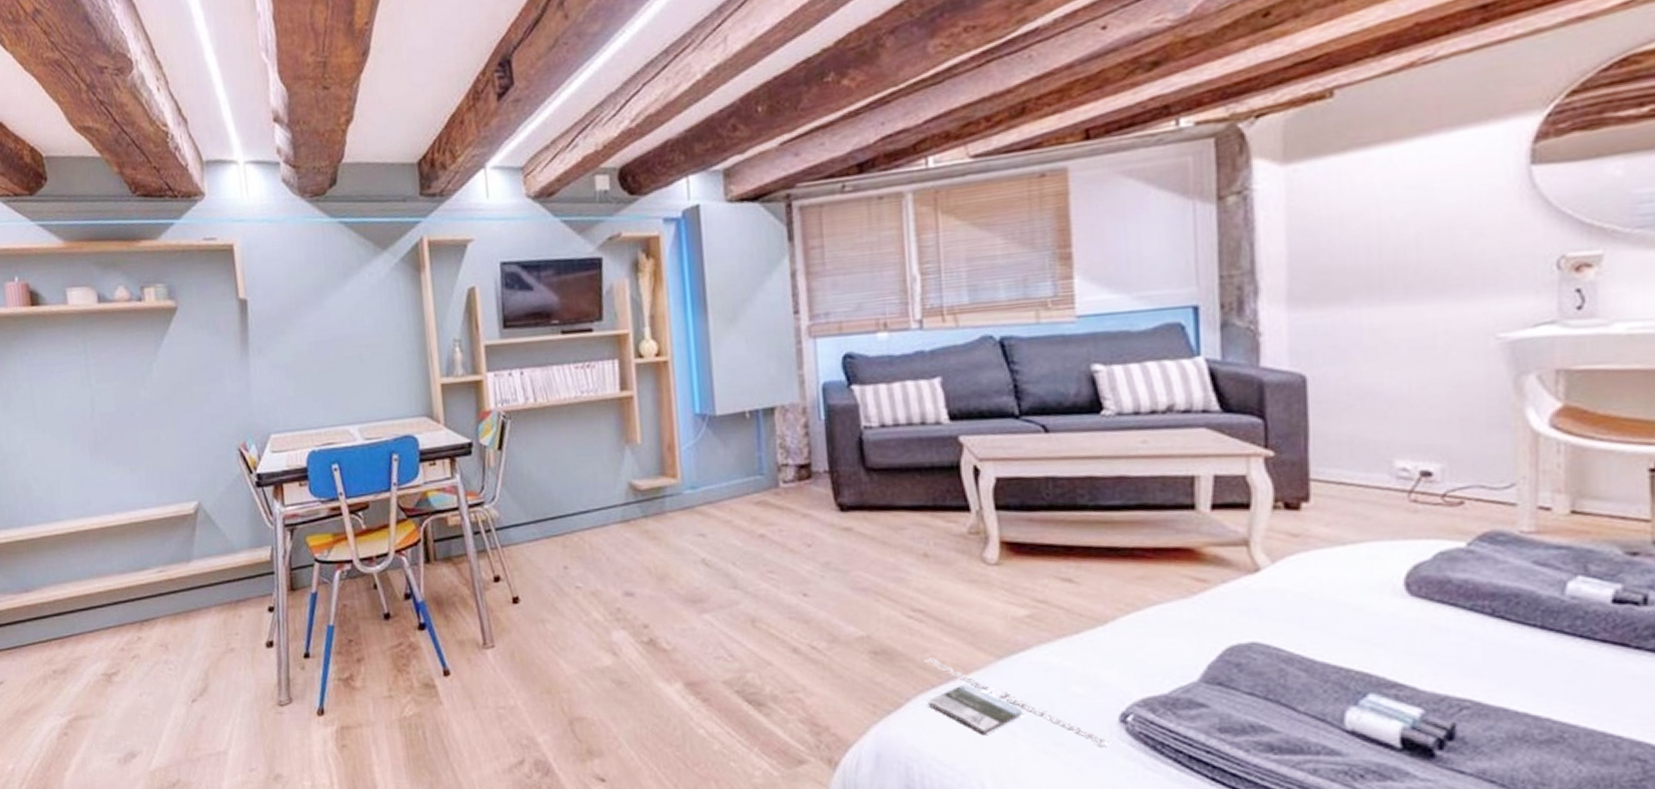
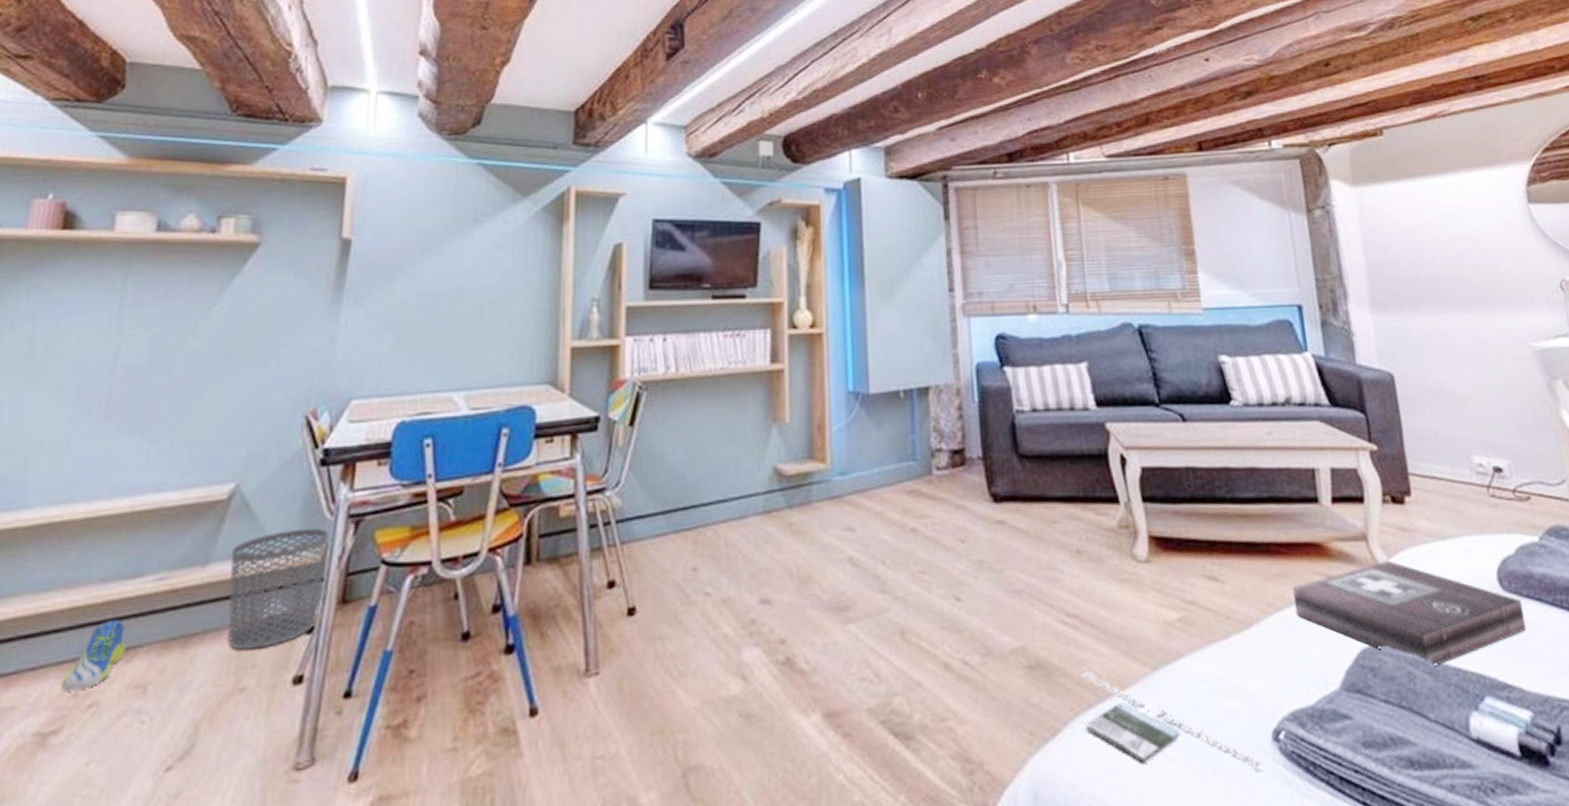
sneaker: none [111,600,148,647] -> present [60,620,126,692]
waste bin: none [205,534,276,622] -> present [227,528,328,650]
first aid kit: none [1155,564,1433,665] -> present [1293,560,1526,667]

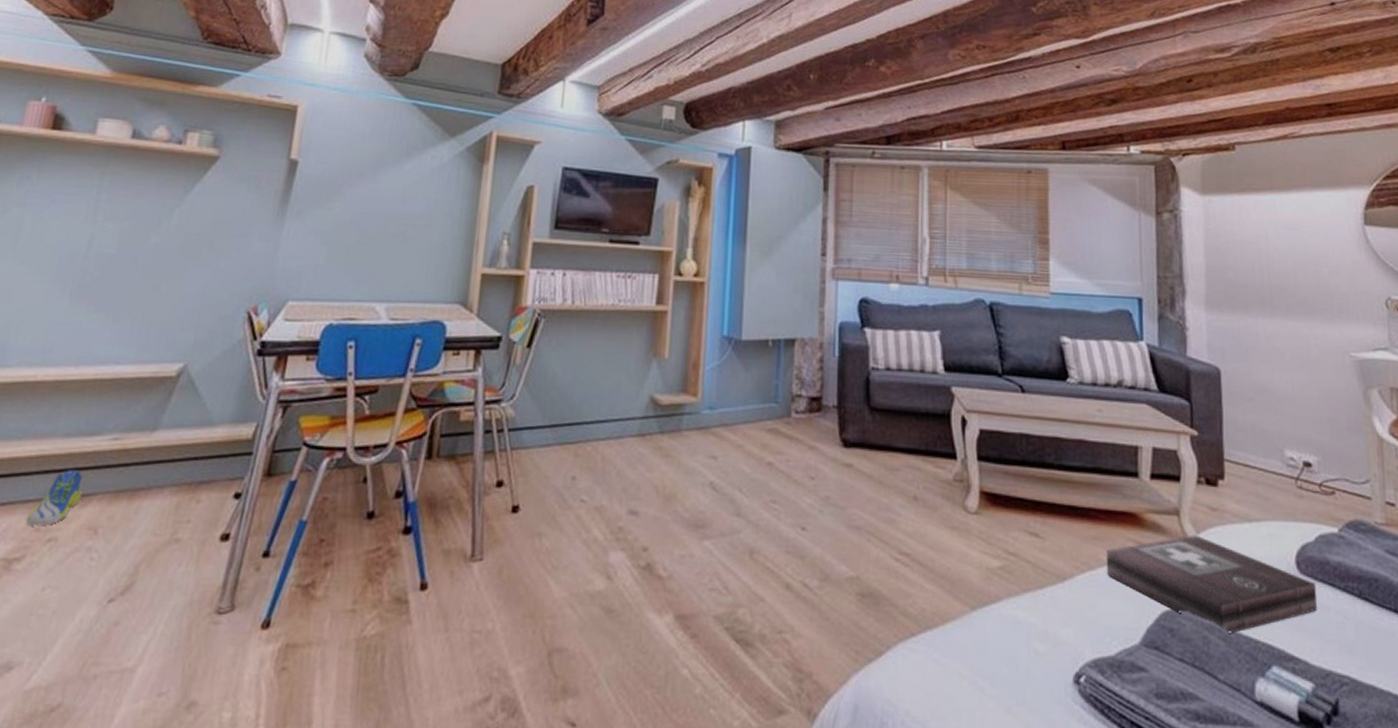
waste bin: present [227,528,328,650] -> none [168,408,259,507]
magazine: present [1080,671,1266,771] -> none [905,604,1065,708]

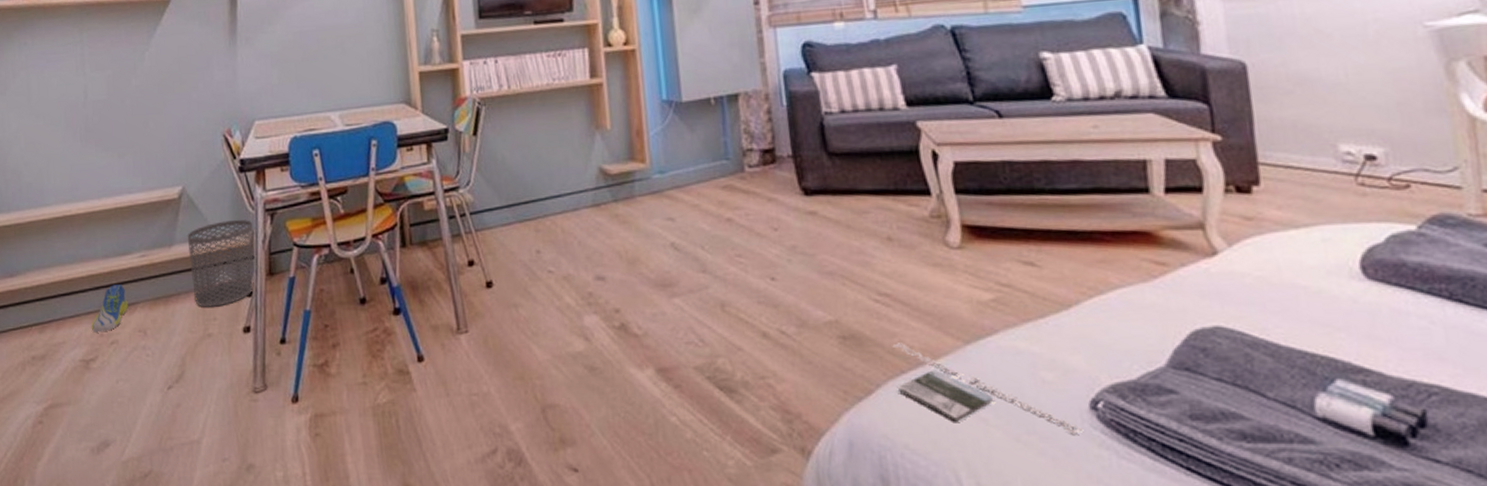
waste bin: none [168,408,259,507] -> present [187,219,254,307]
magazine: none [905,604,1065,708] -> present [892,343,1082,434]
first aid kit: present [1106,534,1317,634] -> none [1117,247,1392,350]

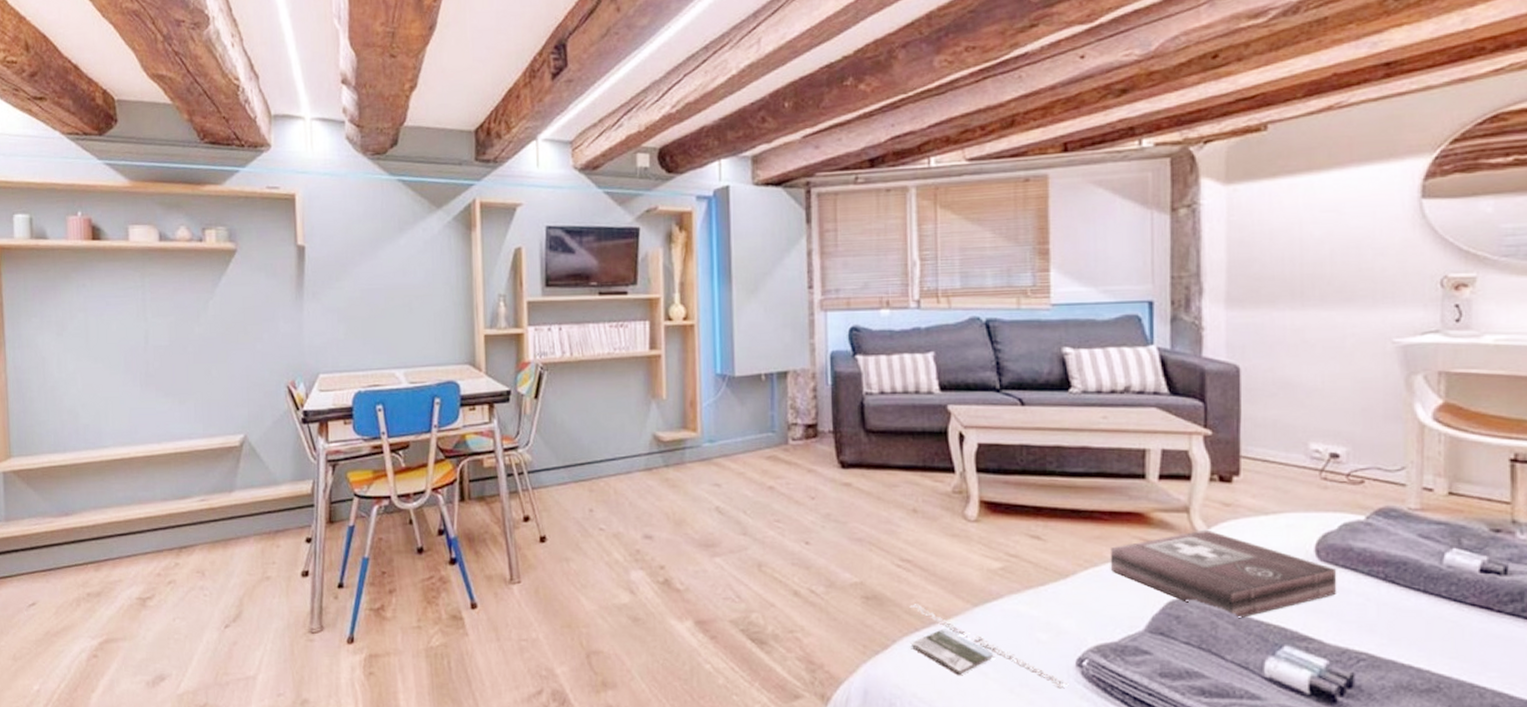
sneaker: present [91,284,128,333] -> none [148,527,187,572]
waste bin: present [187,219,254,307] -> none [248,468,314,551]
first aid kit: none [1117,247,1392,350] -> present [1110,529,1337,619]

